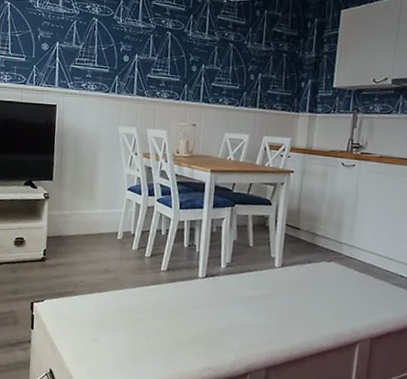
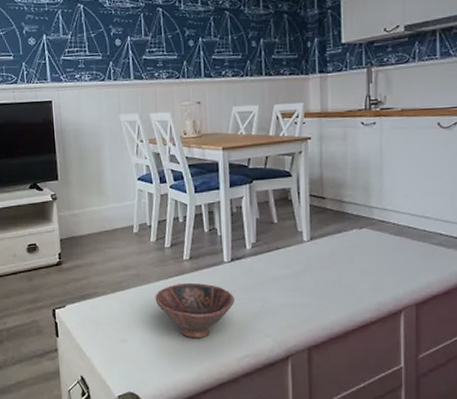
bowl: none [129,292,205,347] -> present [155,282,235,339]

